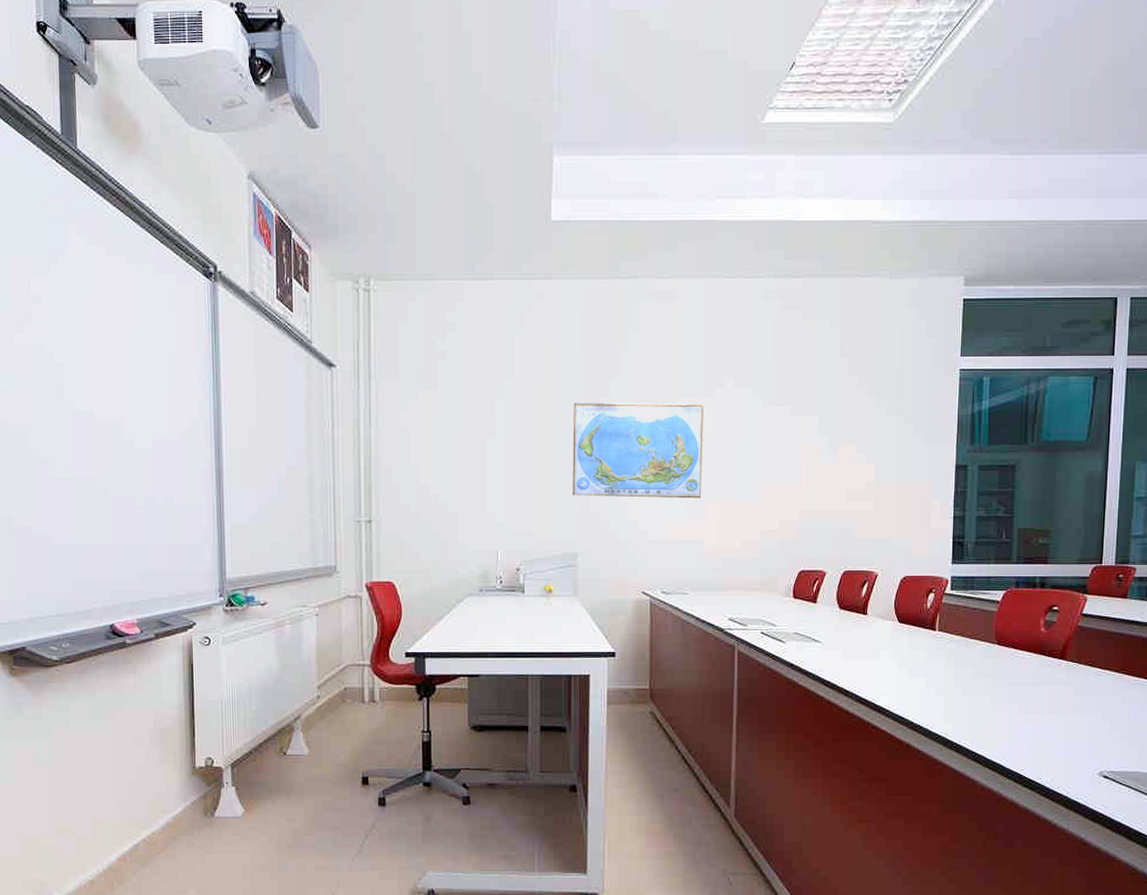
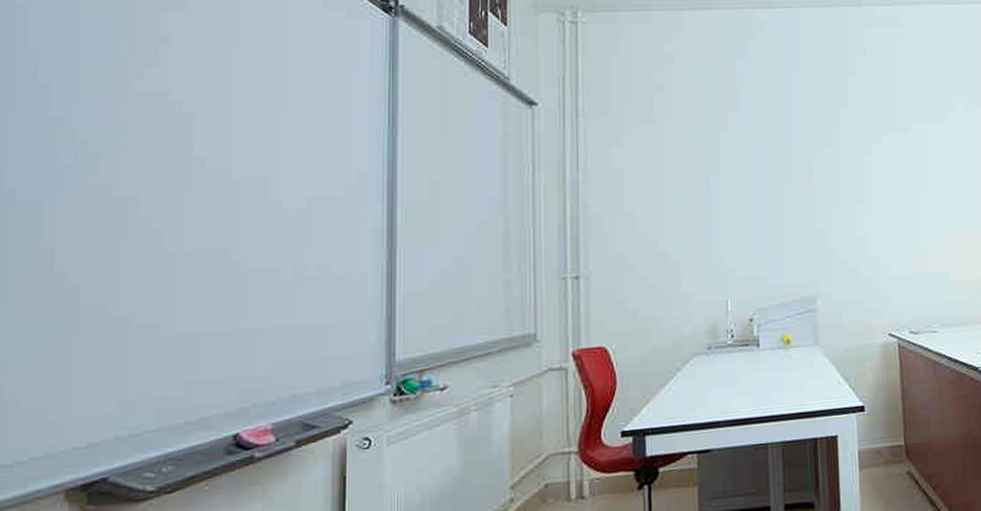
world map: present [572,402,704,499] -> none [804,129,943,233]

